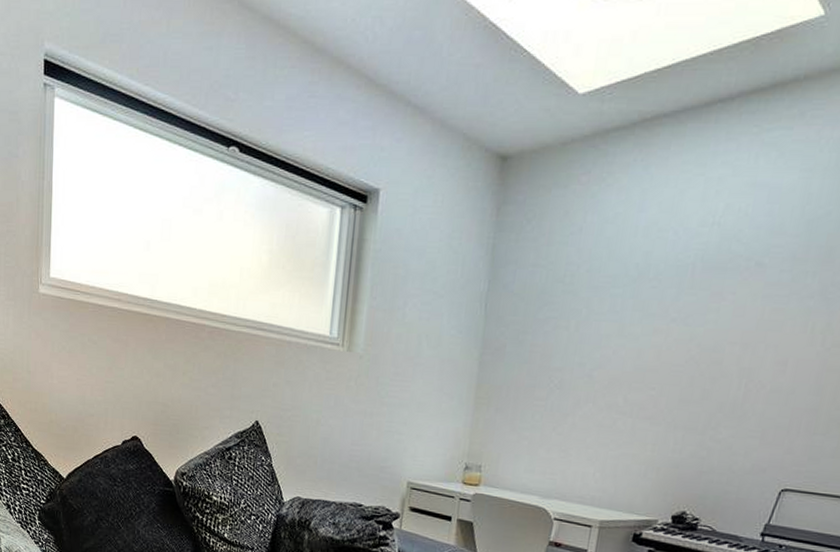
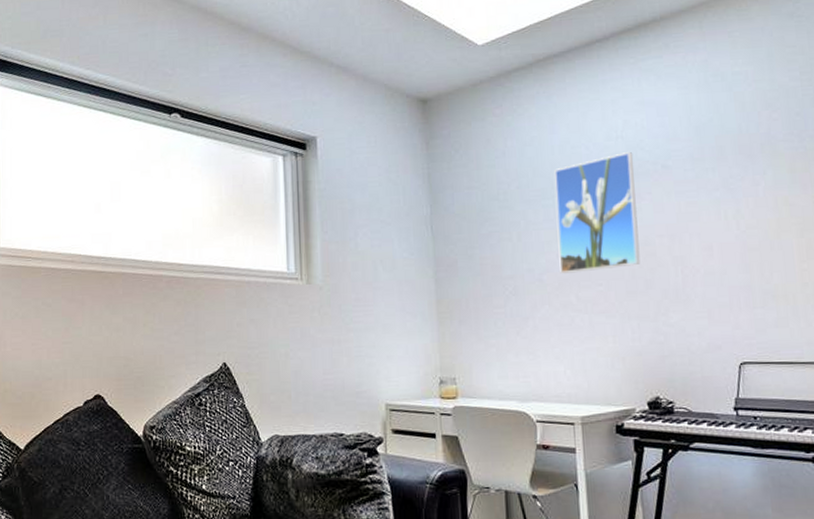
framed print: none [613,242,727,373] -> present [554,152,641,274]

